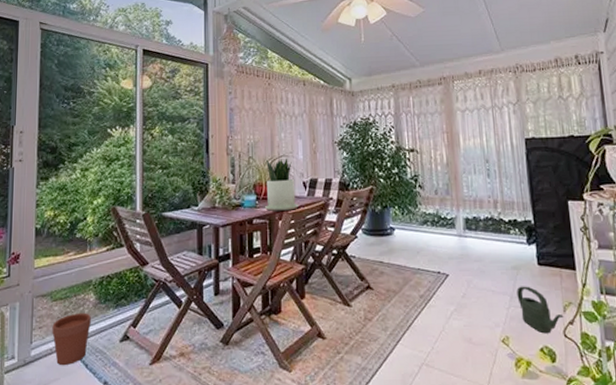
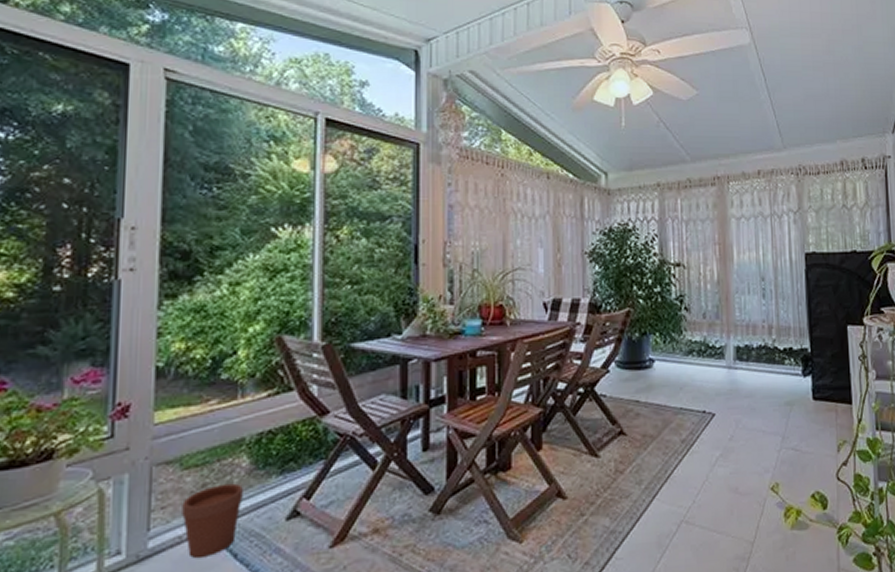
planter: present [264,157,298,212] -> none [492,271,537,341]
watering can: present [516,286,564,334] -> none [789,424,838,478]

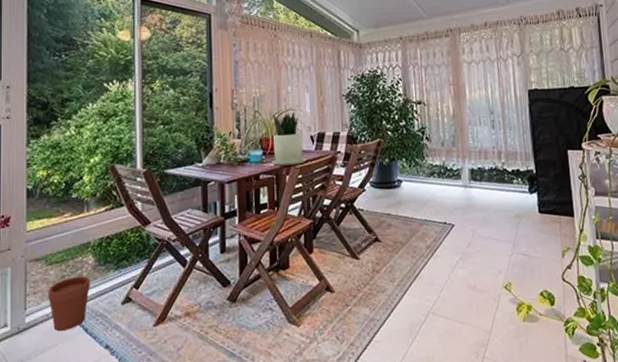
planter: none [492,271,537,341] -> present [271,111,306,167]

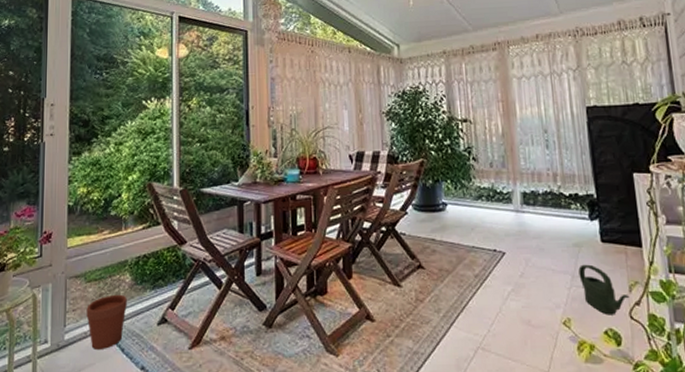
planter: present [271,111,306,167] -> none [308,129,344,187]
watering can: none [519,233,562,279] -> present [578,264,630,315]

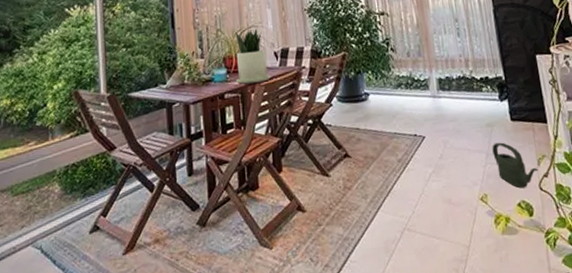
flowerpot: present [86,294,127,349] -> none [14,205,57,264]
planter: none [308,129,344,187] -> present [235,28,271,85]

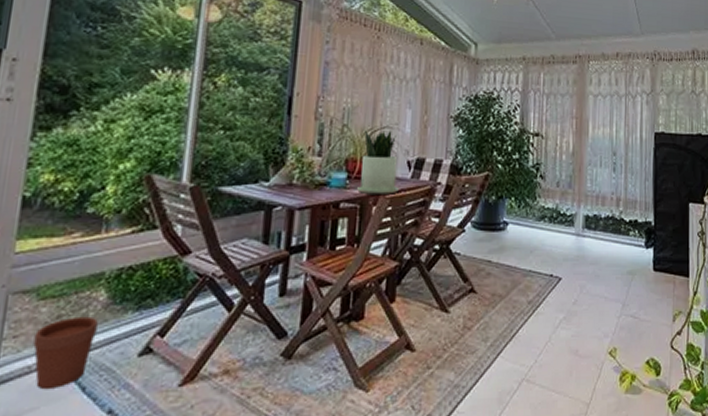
flowerpot: none [14,205,57,264] -> present [33,316,98,389]
watering can: present [492,142,539,188] -> none [629,293,673,345]

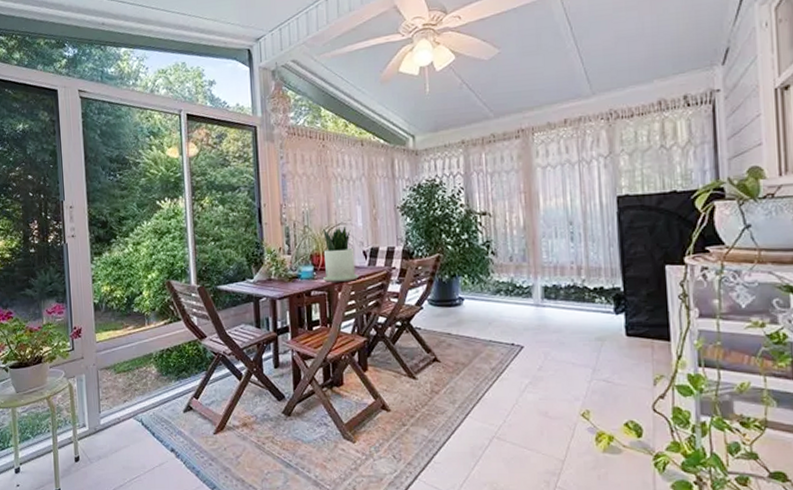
flowerpot: present [33,316,98,389] -> none [118,384,155,433]

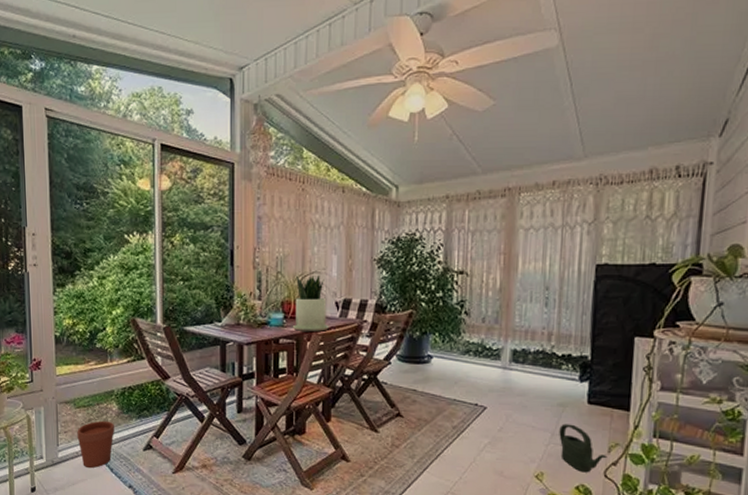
flowerpot: none [118,384,155,433] -> present [77,420,114,468]
watering can: none [600,358,654,408] -> present [559,424,607,473]

